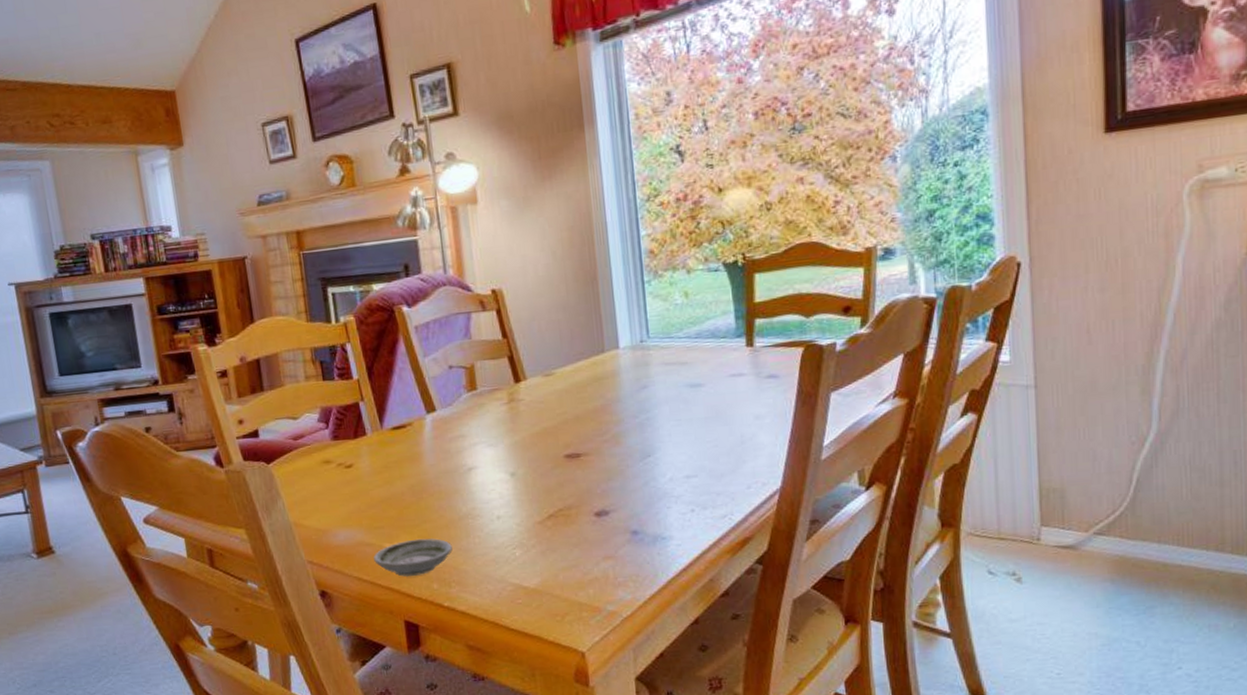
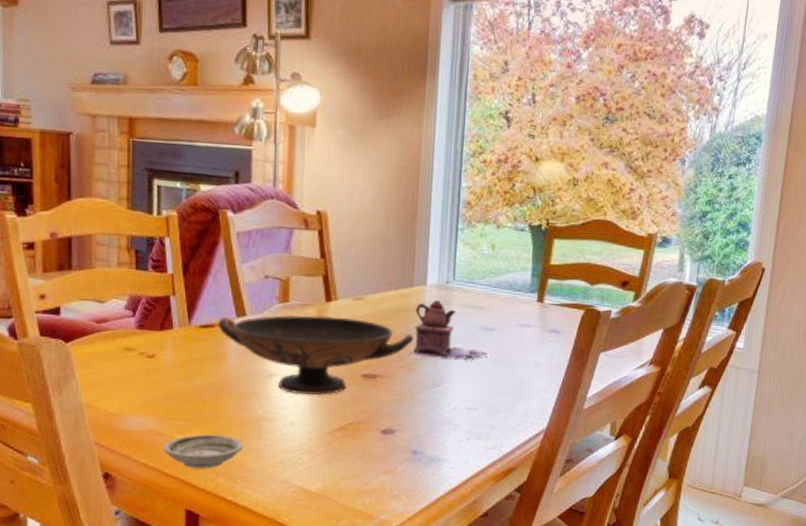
decorative bowl: none [409,396,615,486] -> present [217,314,414,396]
teapot: none [611,363,702,429] -> present [408,301,490,361]

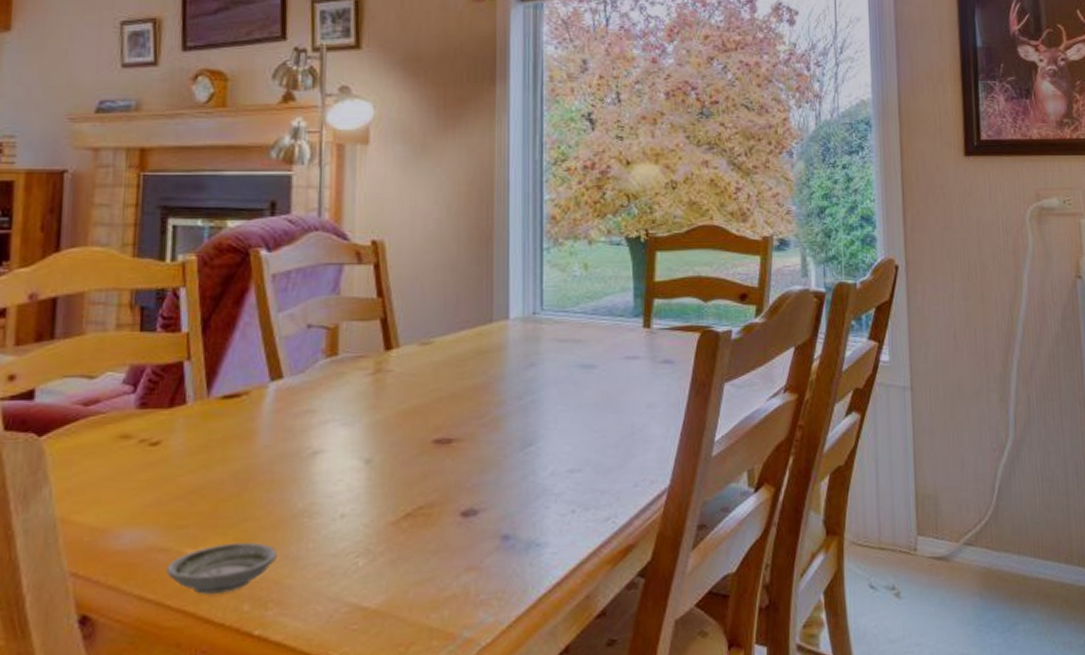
decorative bowl: present [217,314,414,396] -> none [245,368,497,476]
teapot: present [408,301,490,361] -> none [491,337,593,413]

